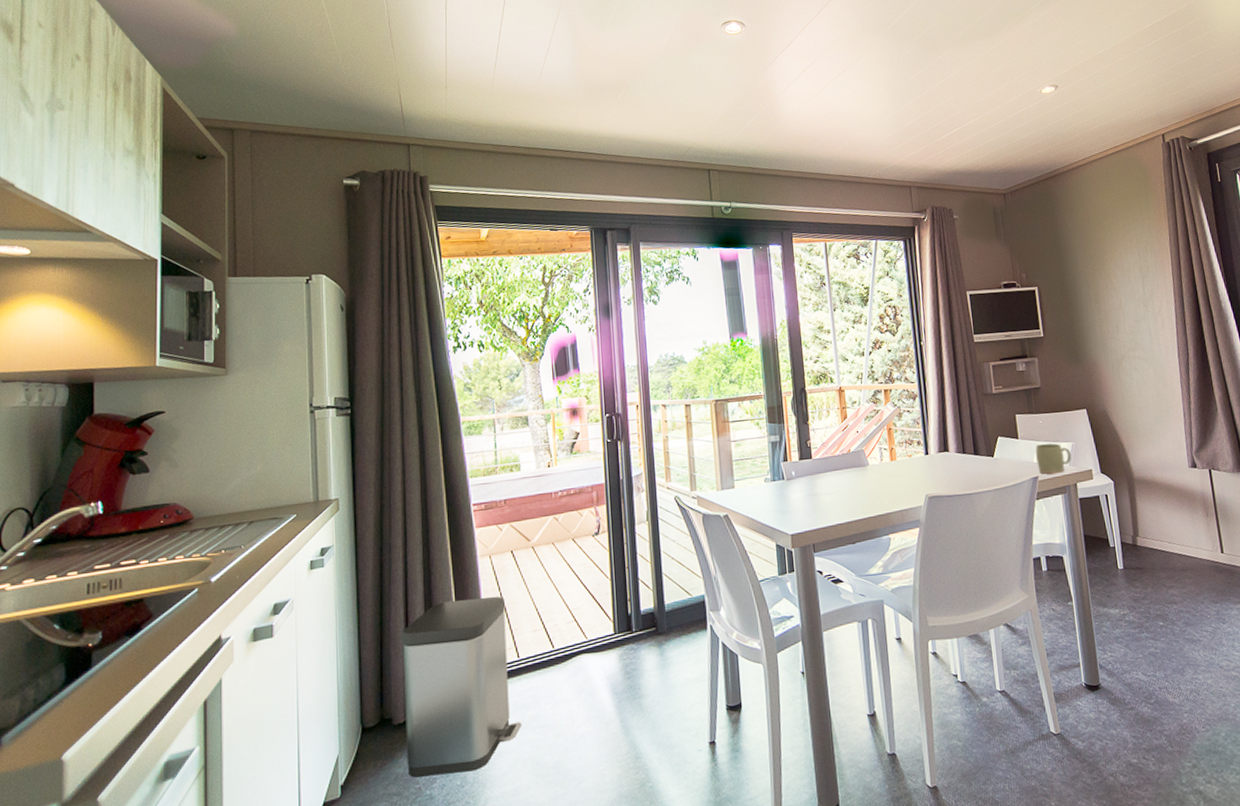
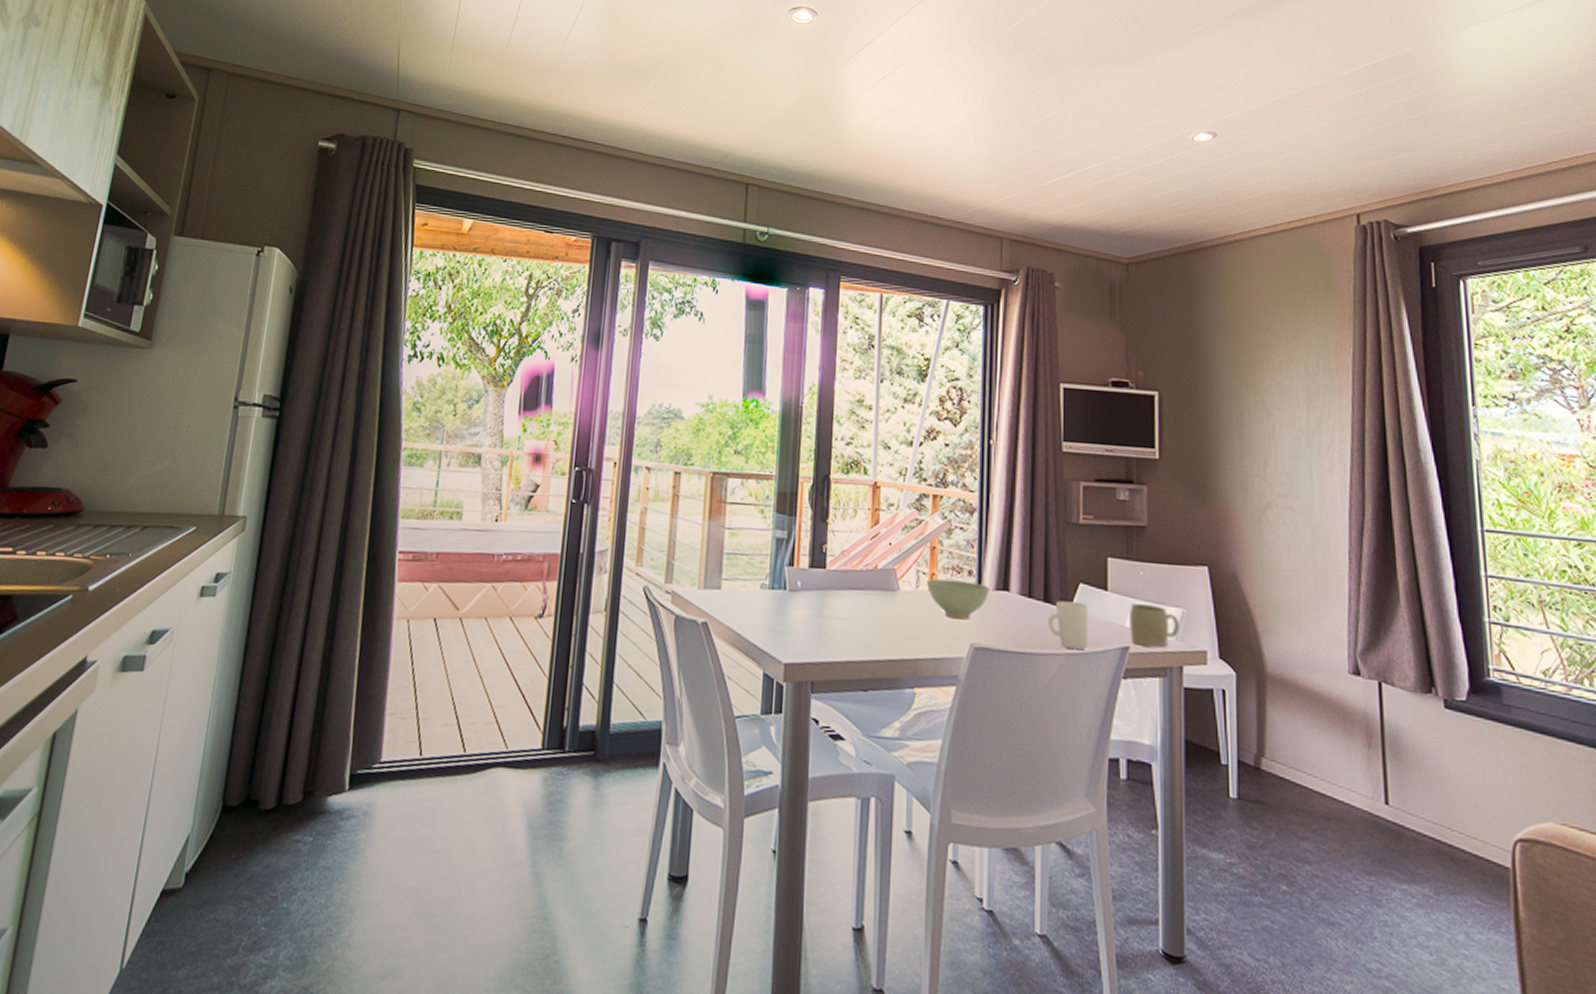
pedal bin: present [403,596,522,778] -> none [266,666,416,890]
bowl: none [887,449,935,479] -> present [926,578,991,620]
mug: none [979,450,1010,486] -> present [1048,601,1088,651]

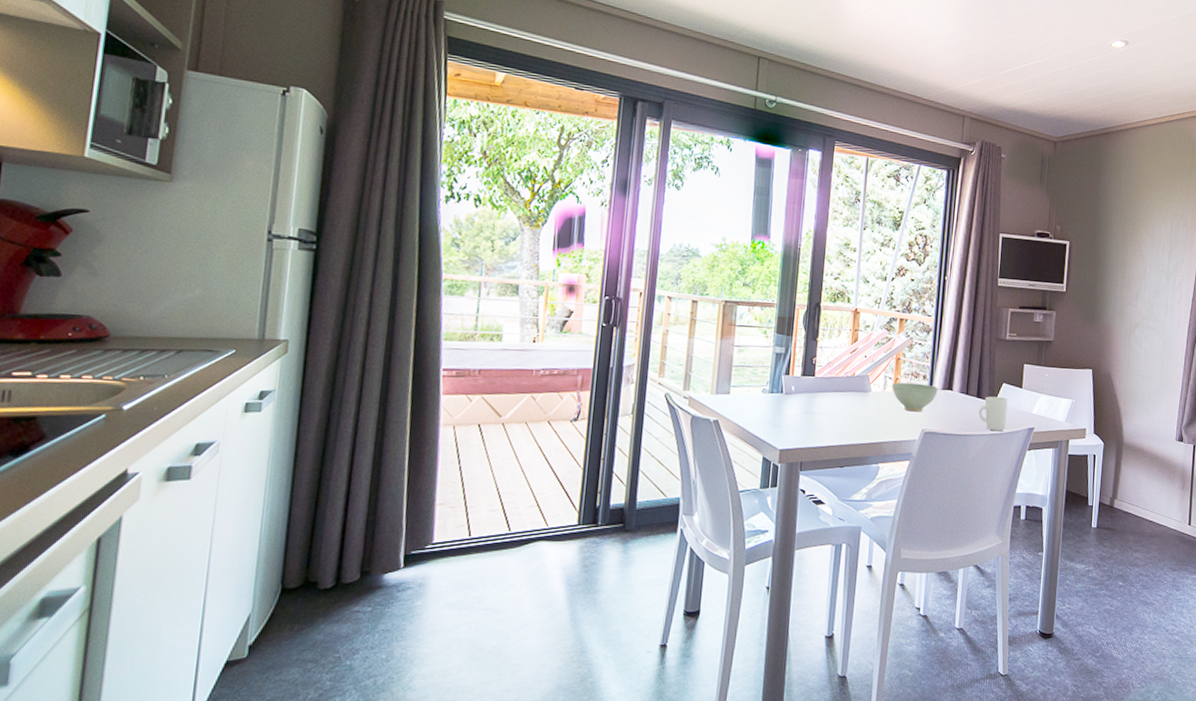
mug: present [1128,603,1179,649] -> none [1035,396,1069,428]

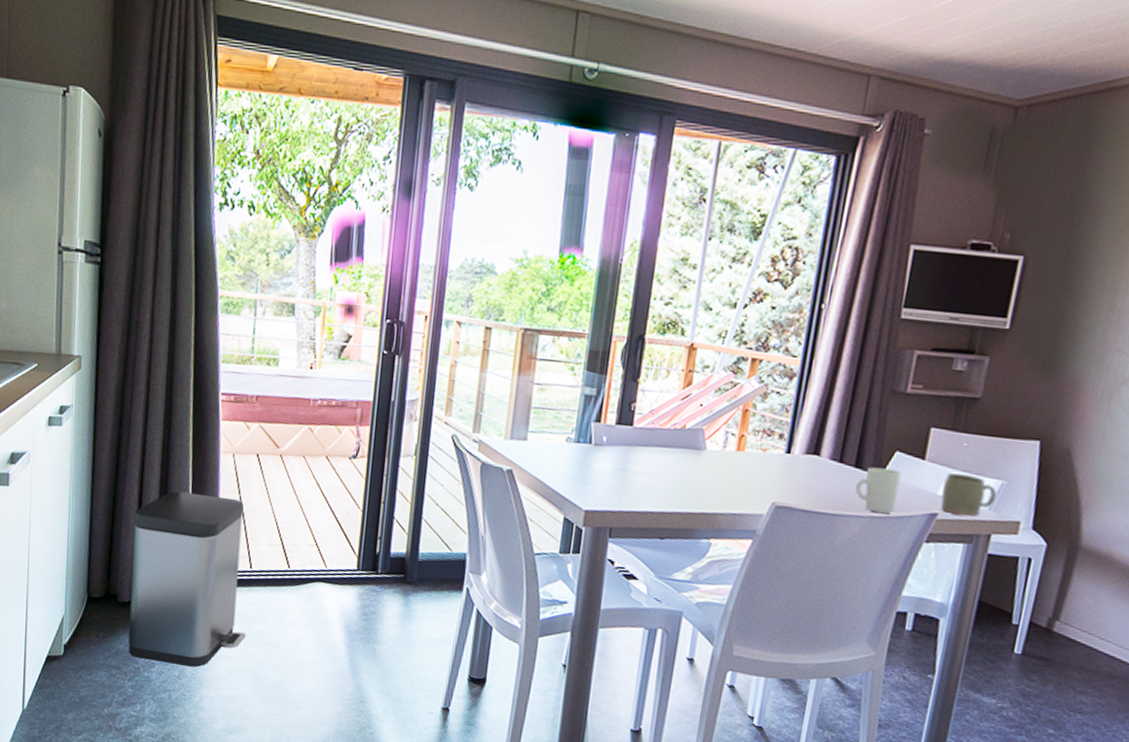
pedal bin: none [328,467,463,646] -> present [128,491,246,667]
bowl: present [891,382,939,412] -> none [734,440,801,480]
mug: none [1035,396,1069,428] -> present [940,473,996,517]

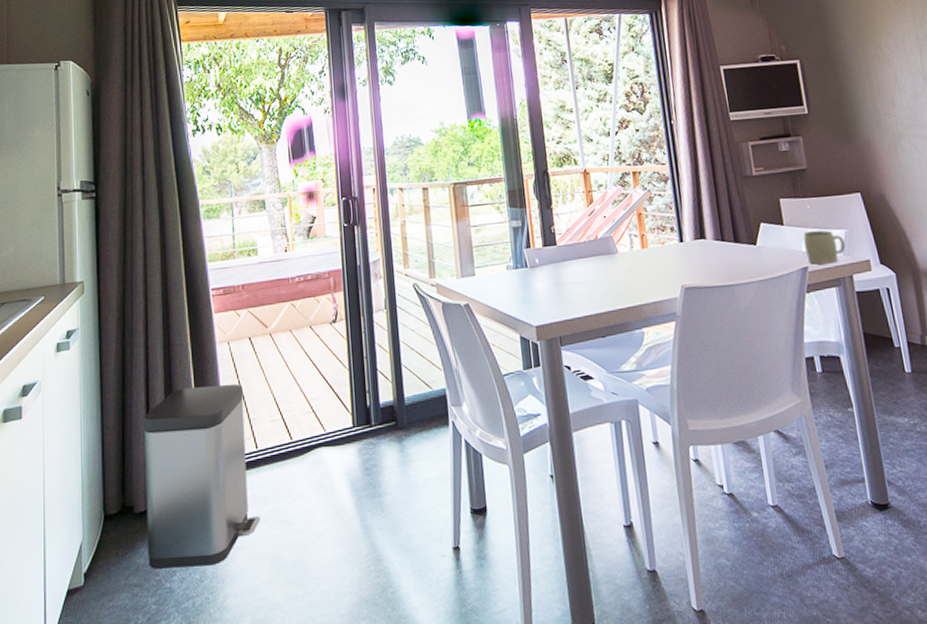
mug: present [855,467,902,514] -> none [740,238,775,277]

